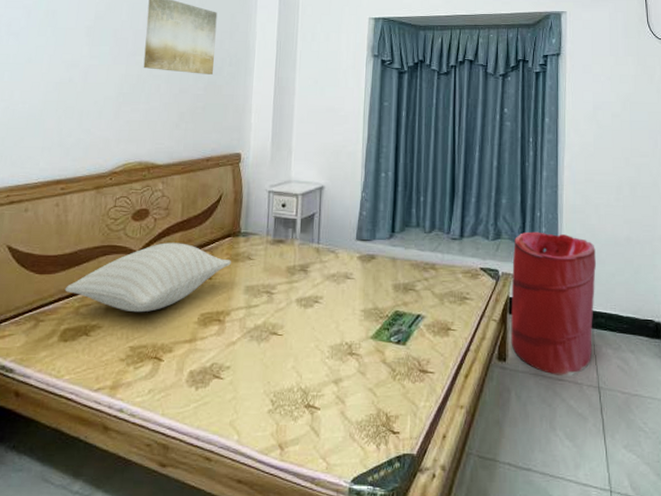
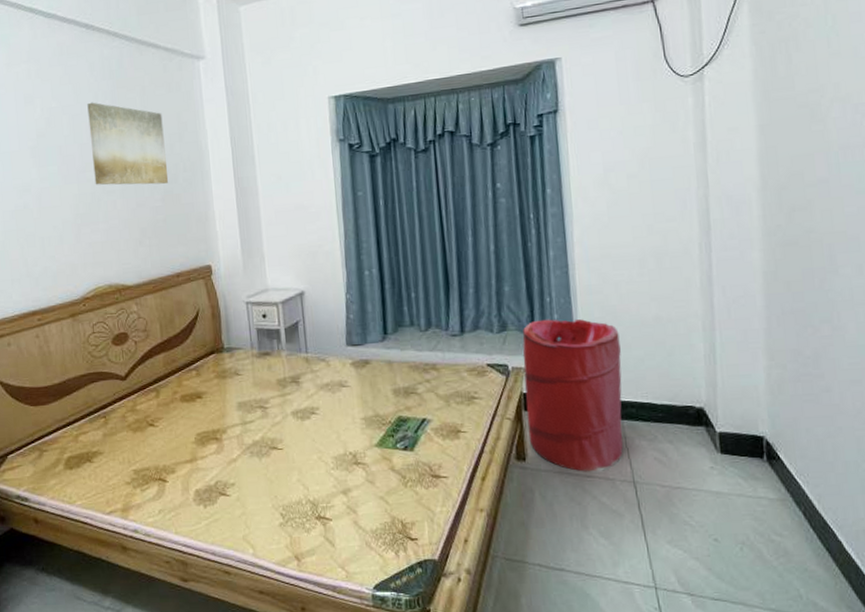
pillow: present [64,242,231,313] -> none [60,364,219,437]

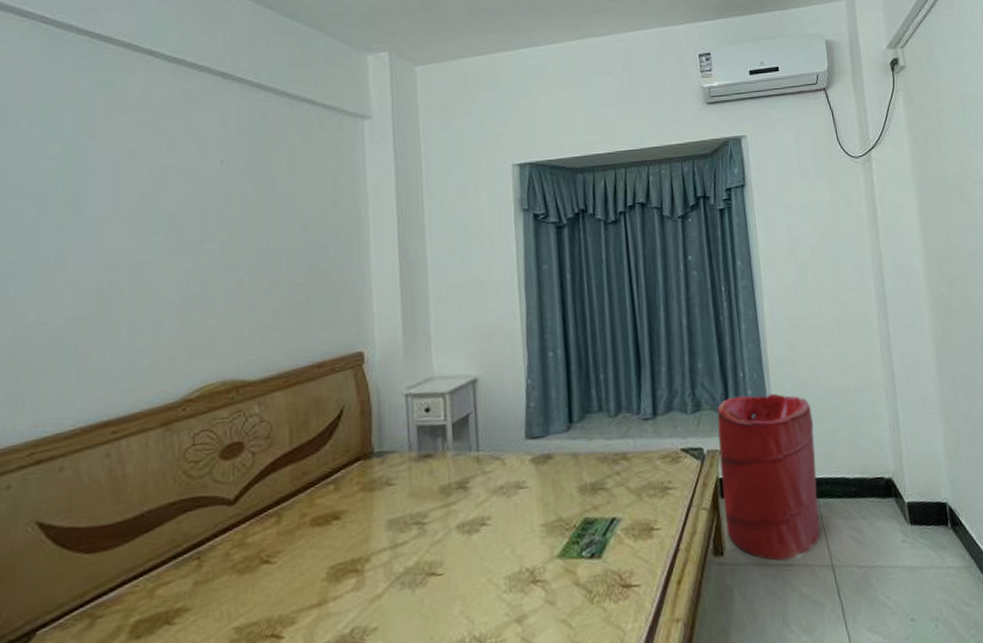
wall art: present [87,102,169,185] -> none [214,160,316,259]

